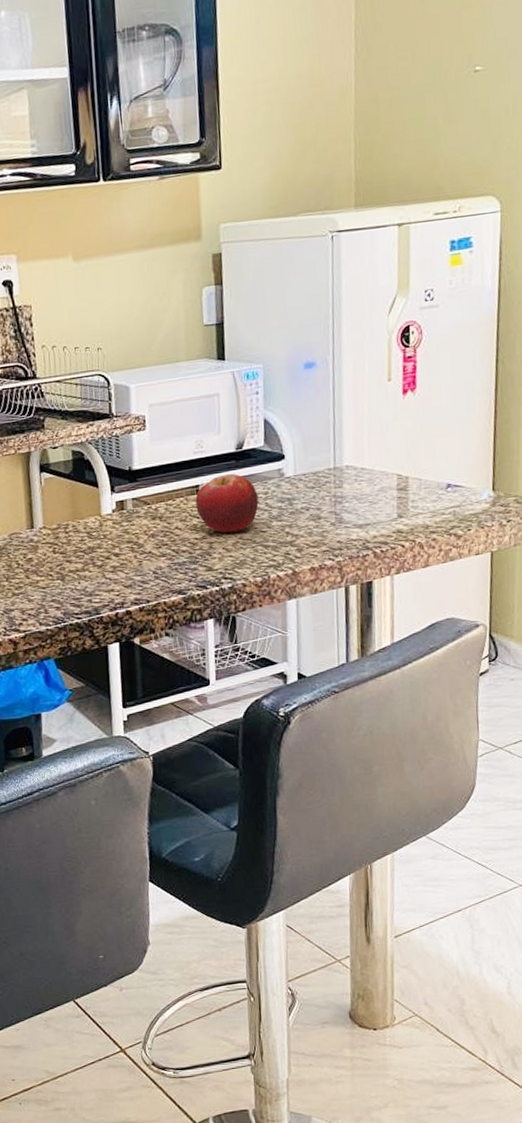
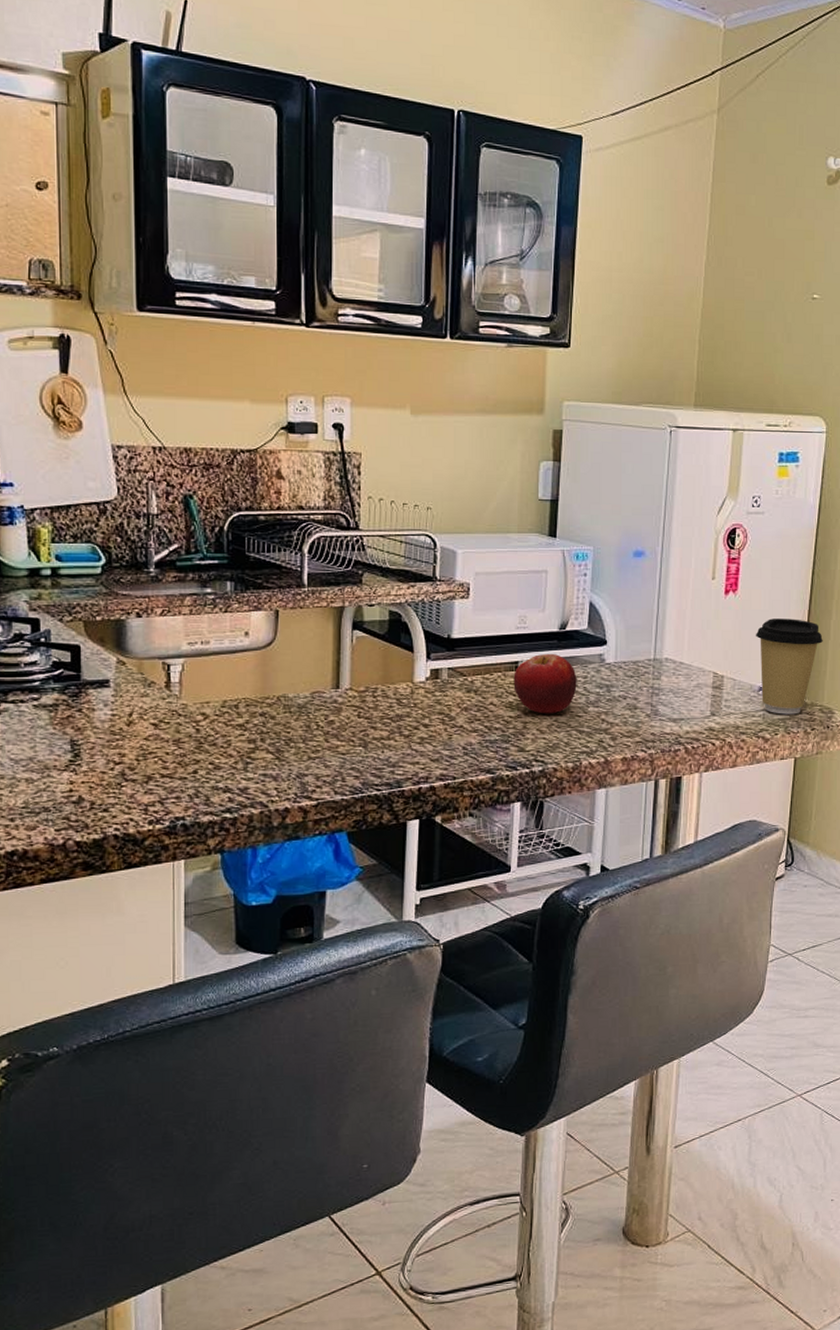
coffee cup: none [439,410,513,510] -> present [756,619,823,715]

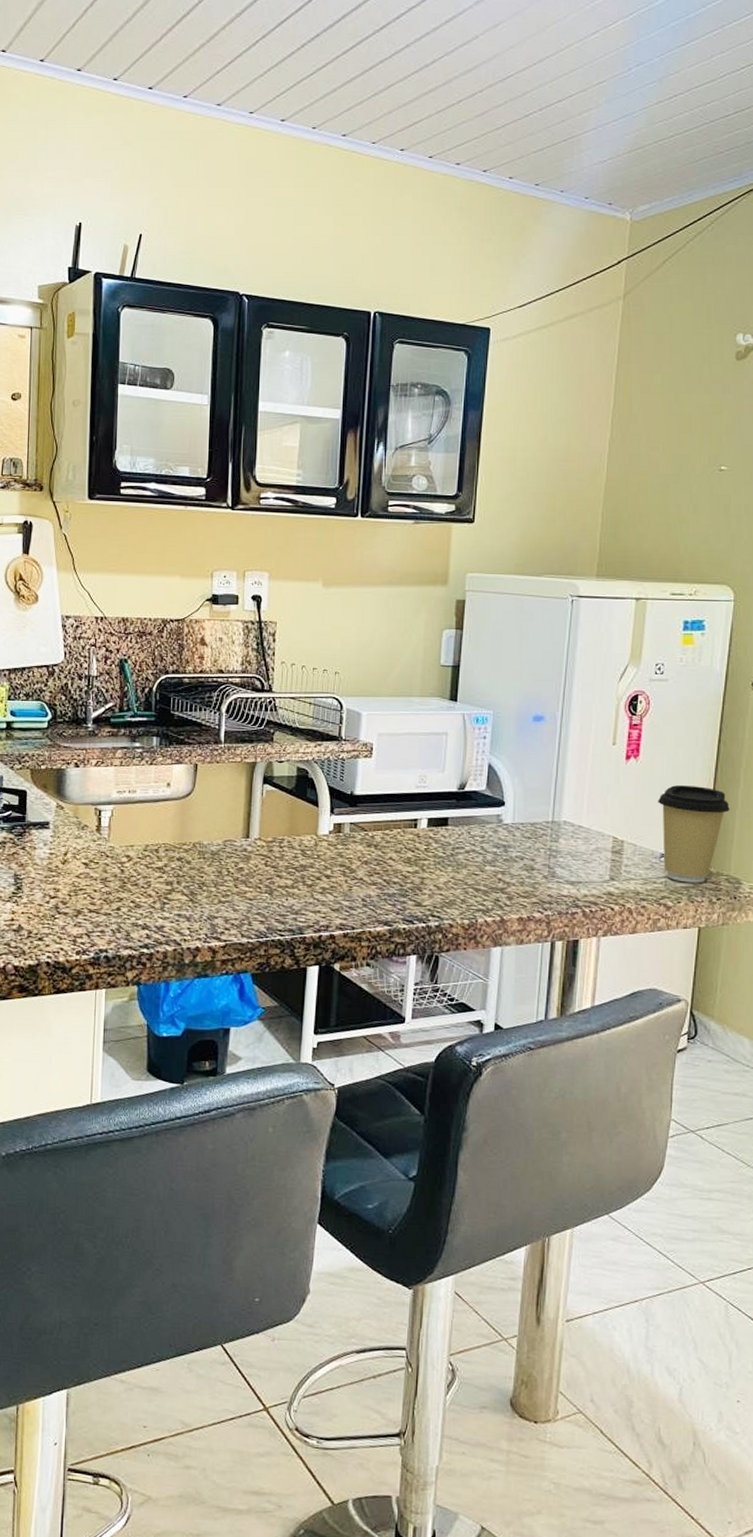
fruit: present [513,653,577,714] -> none [412,812,475,871]

